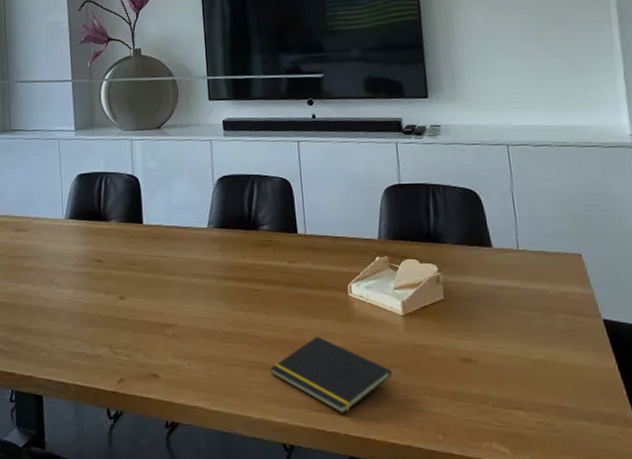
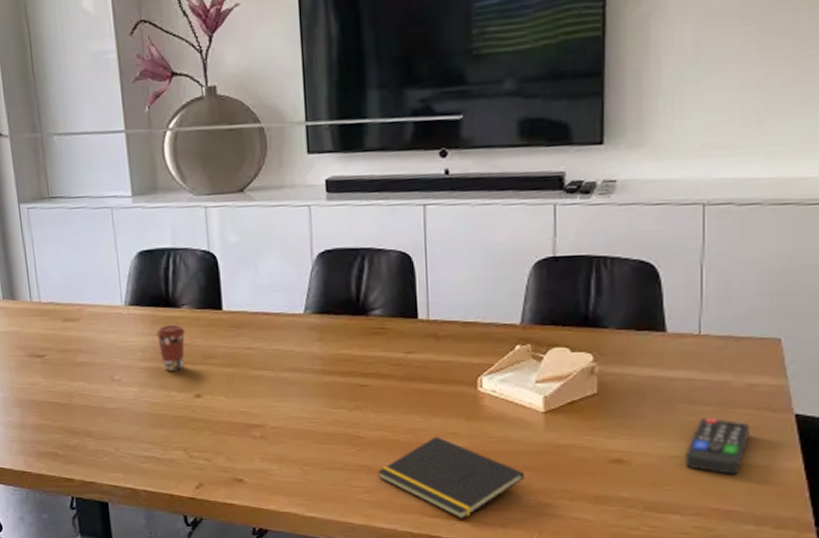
coffee cup: none [89,235,113,275] -> present [155,324,186,371]
remote control: none [520,322,570,374] -> present [686,418,749,475]

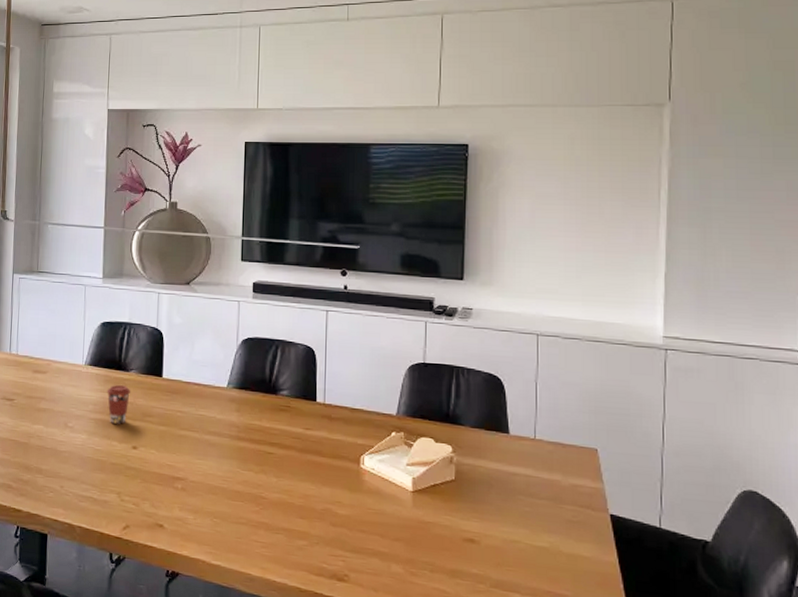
notepad: present [377,436,524,520] -> none [274,503,394,581]
remote control: present [686,418,749,475] -> none [524,510,574,563]

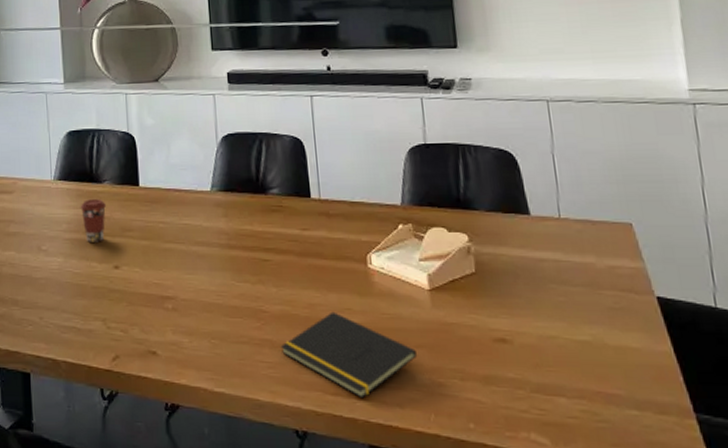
notepad: none [274,503,394,581] -> present [280,311,417,399]

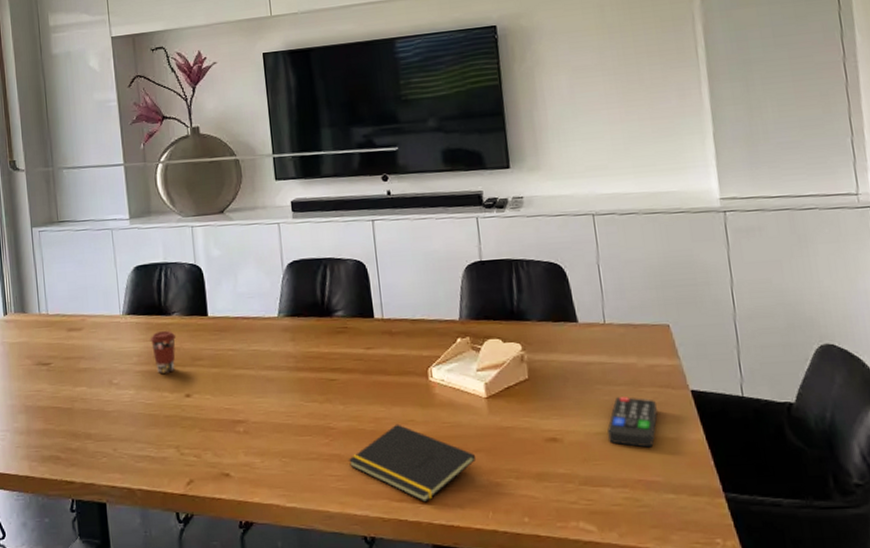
remote control: none [562,299,619,357] -> present [607,397,658,448]

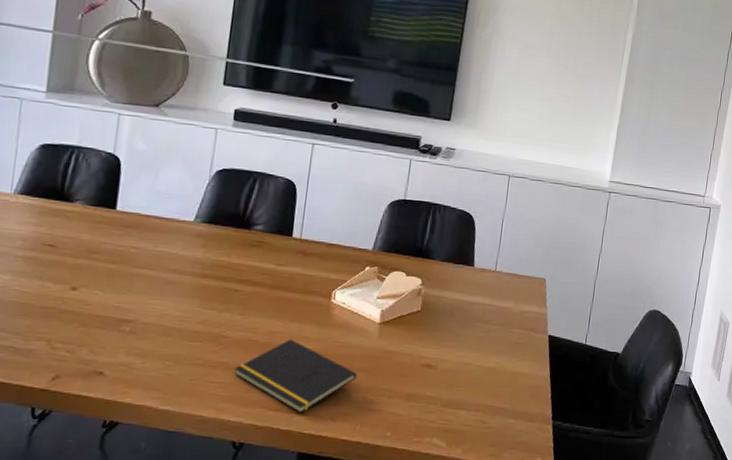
coffee cup: present [150,330,177,373] -> none [41,217,75,263]
remote control: present [607,397,658,448] -> none [474,335,519,380]

